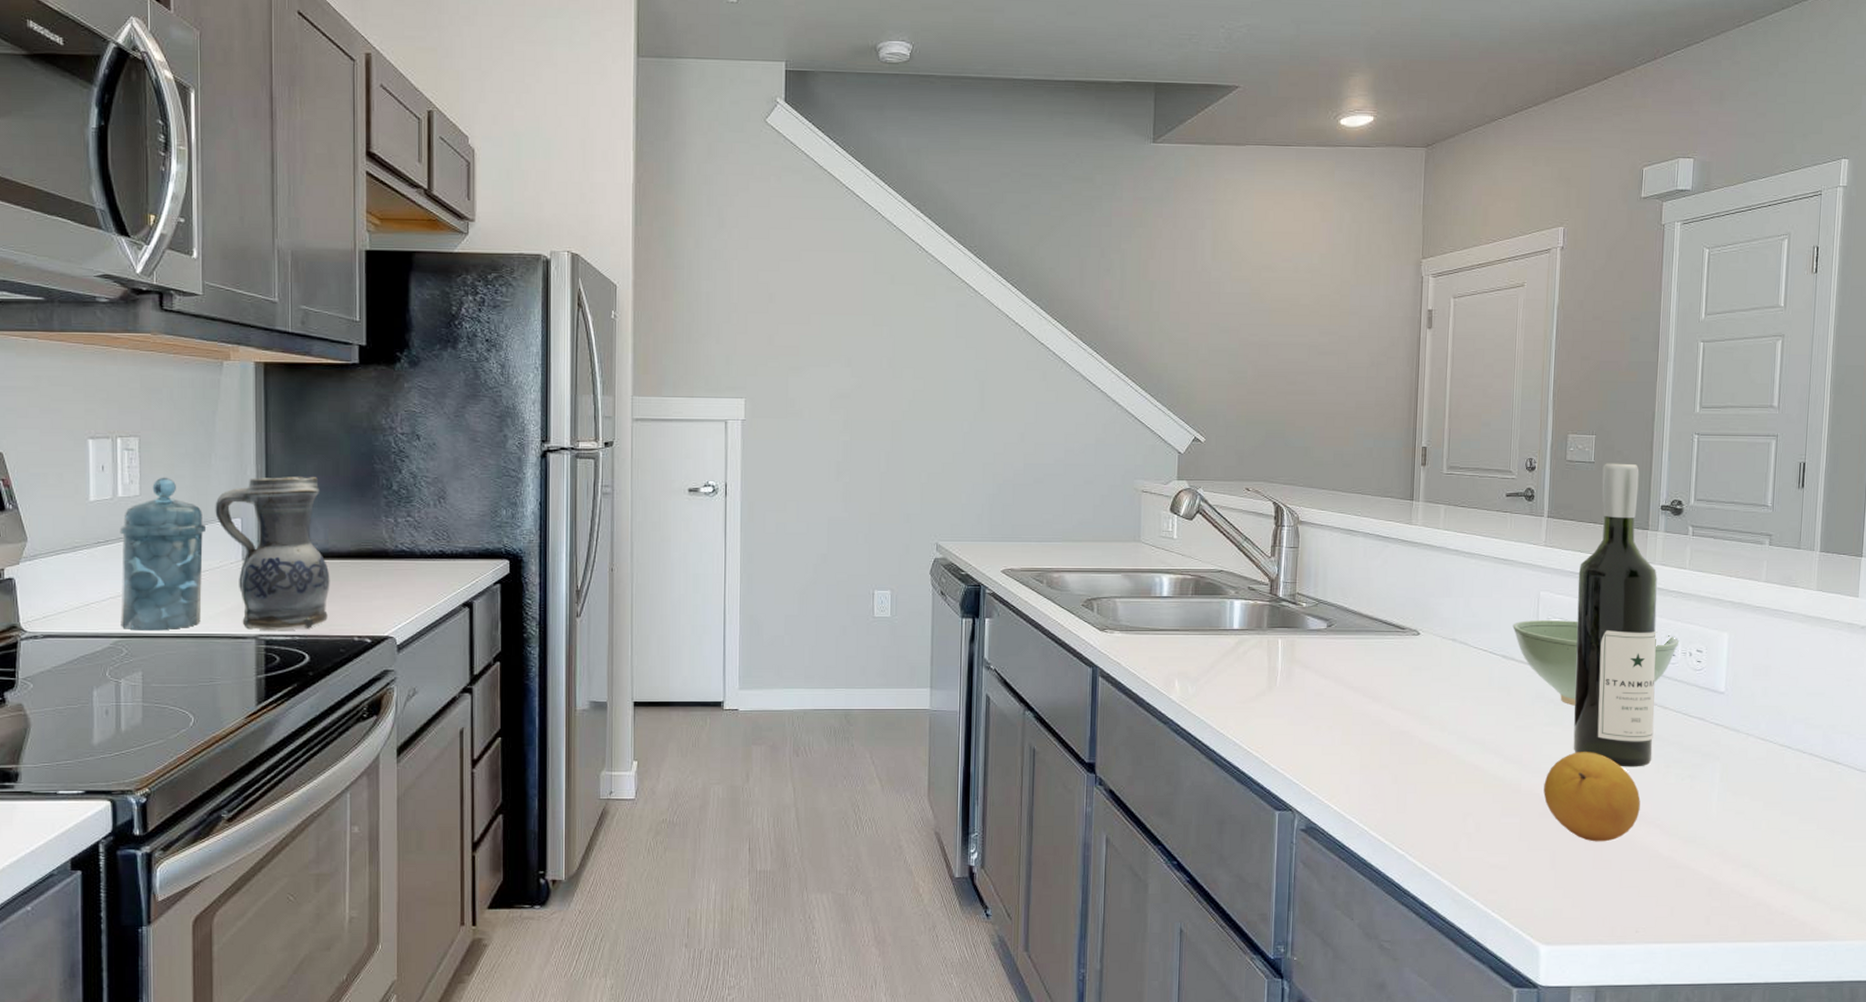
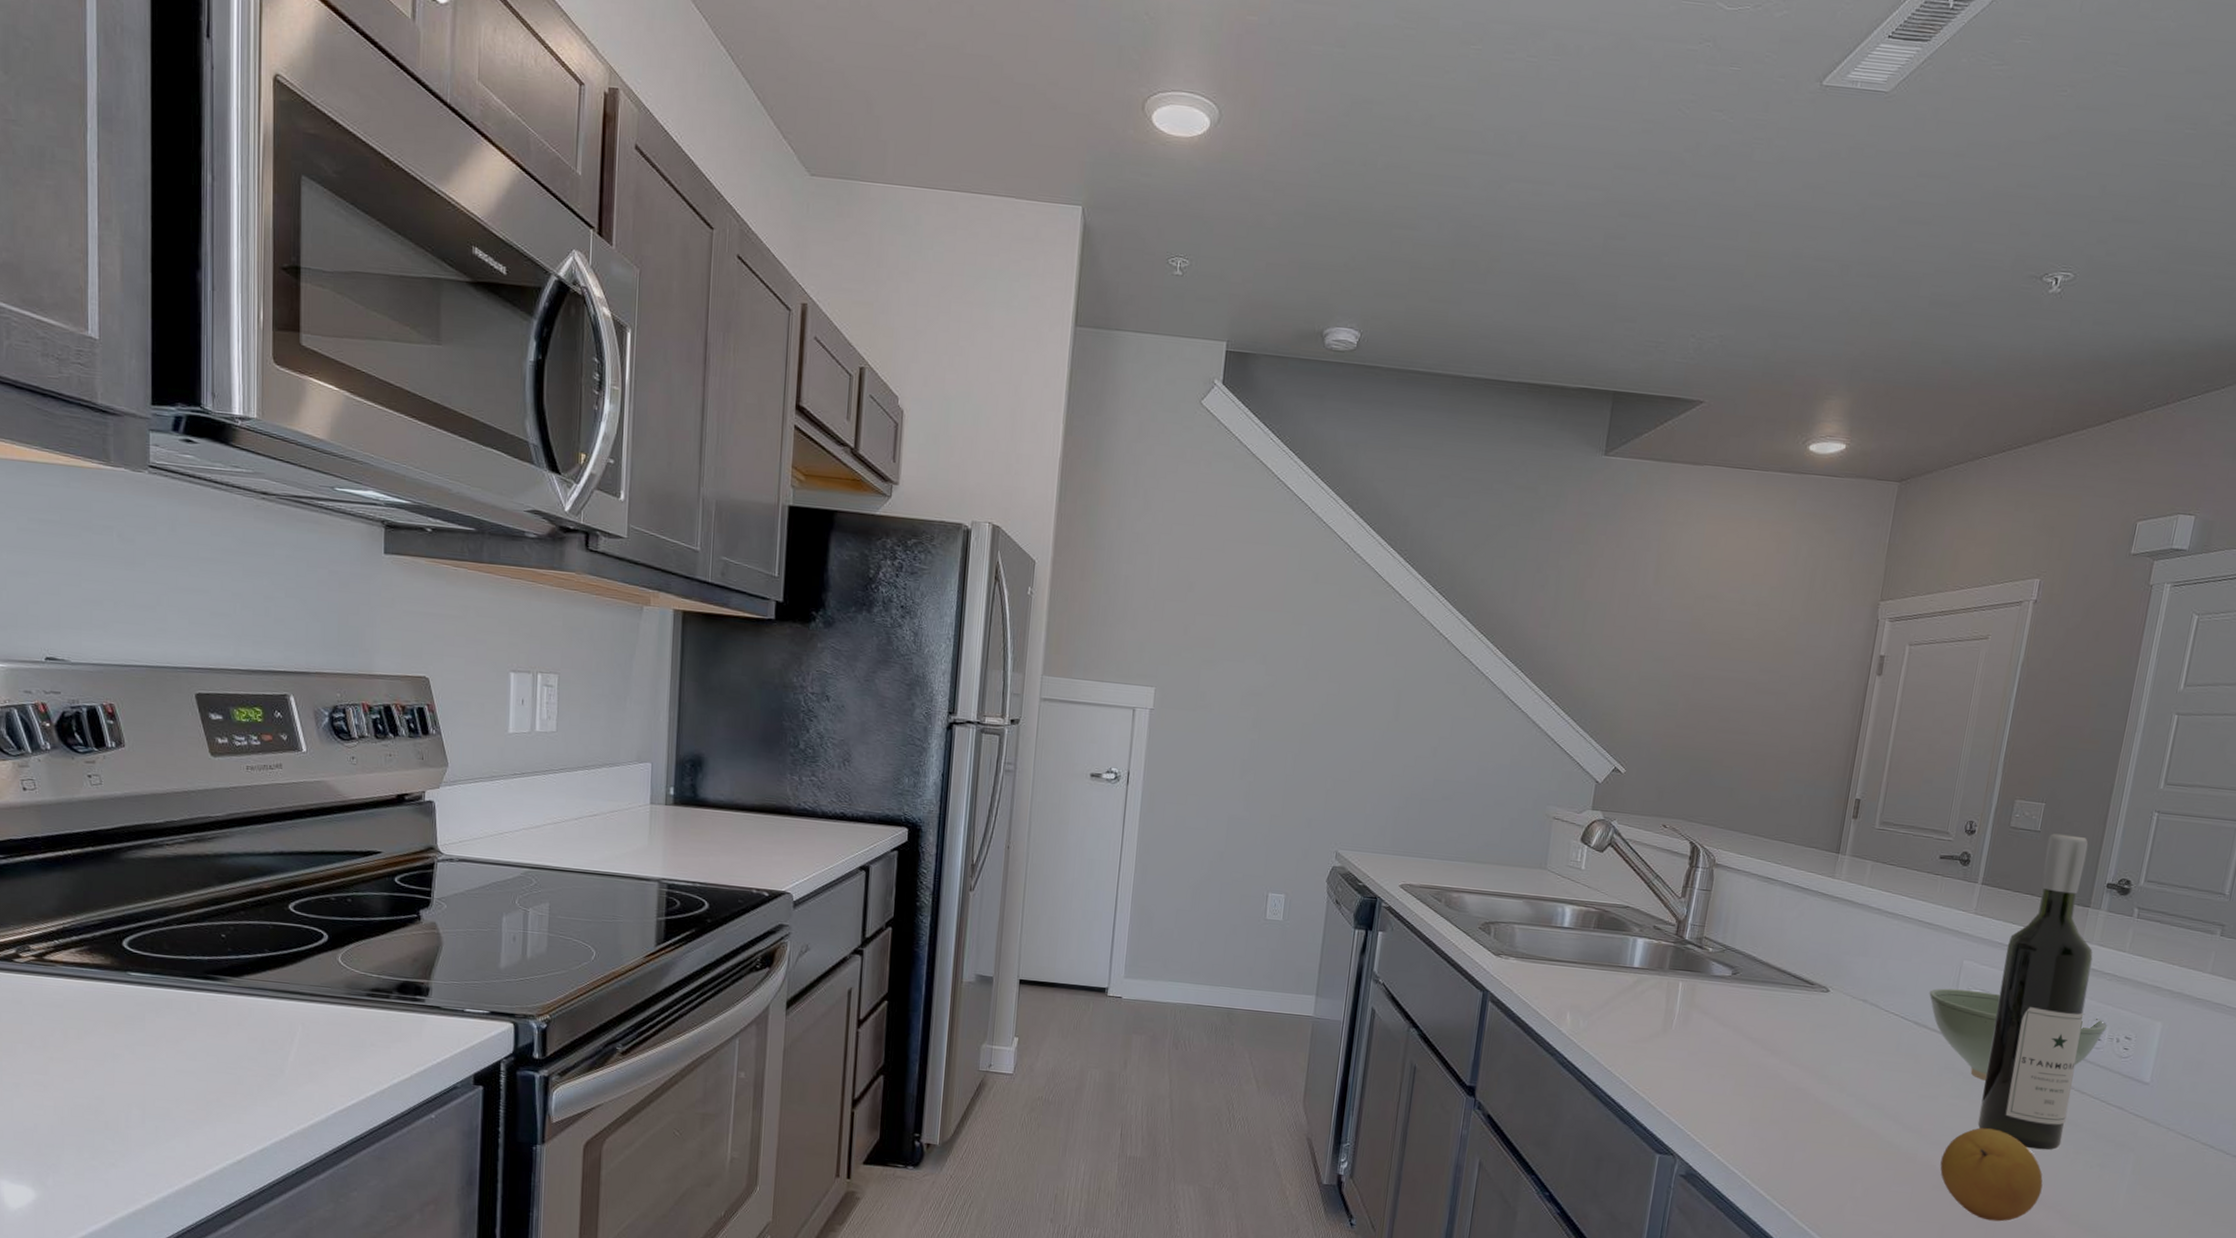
canister: present [119,477,205,631] -> none [532,715,617,865]
ceramic jug: present [215,476,330,631] -> none [627,724,734,877]

